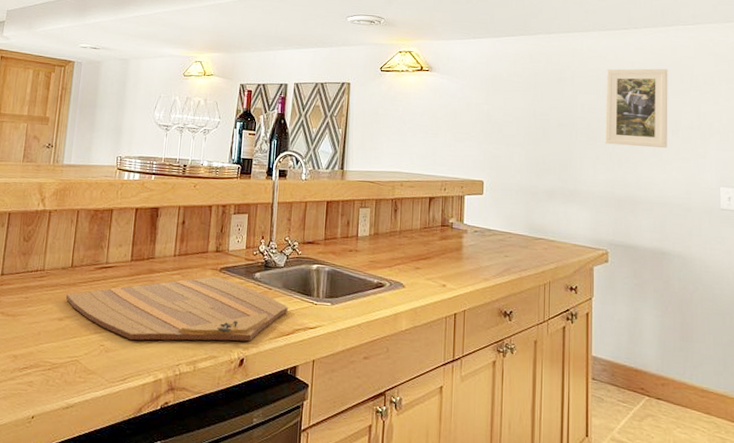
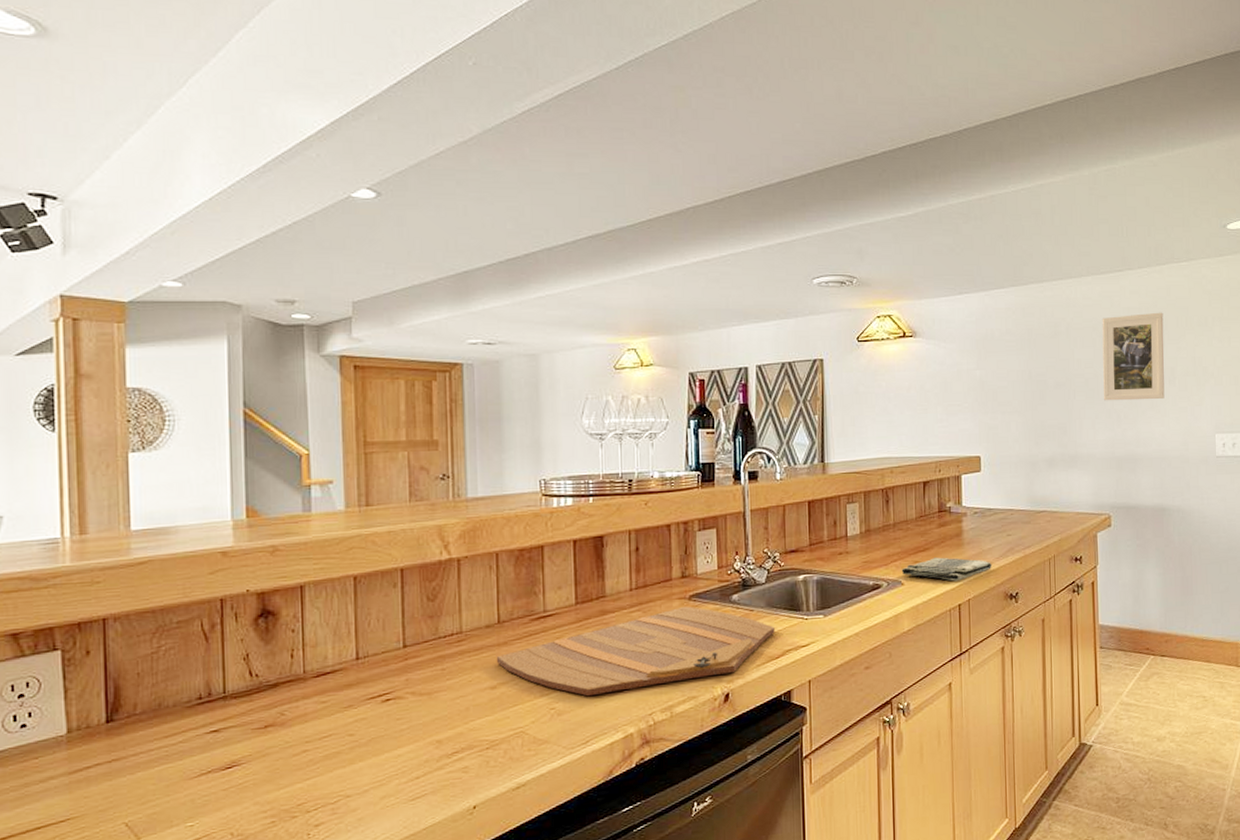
dish towel: none [403,267,489,292] -> present [901,557,993,581]

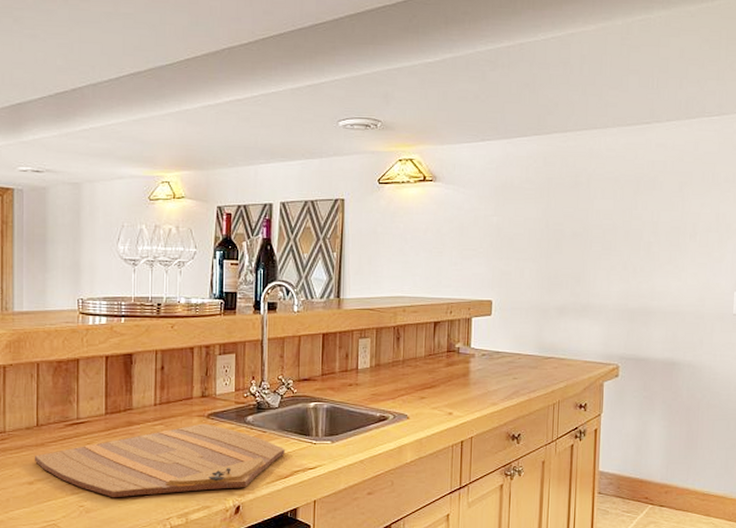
dish towel: present [901,557,993,581] -> none [407,395,497,419]
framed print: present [1102,312,1165,401] -> none [620,166,689,254]

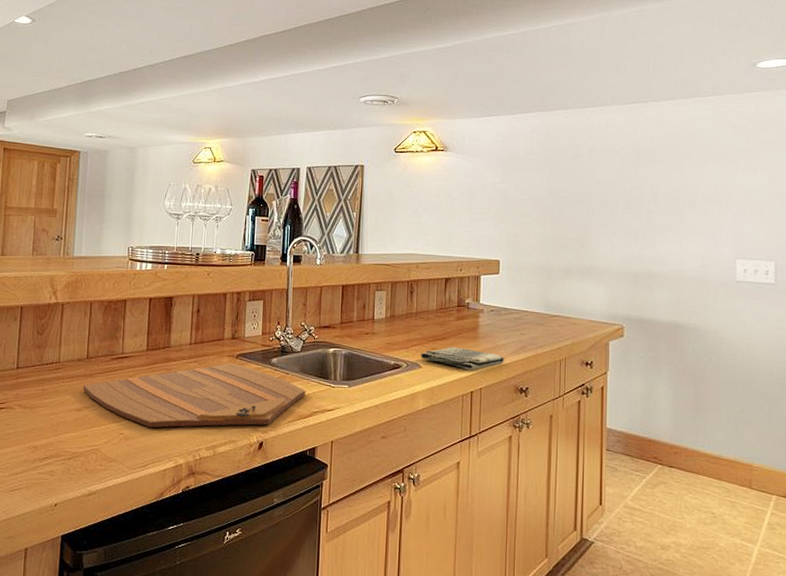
dish towel: none [407,395,497,419] -> present [420,346,505,370]

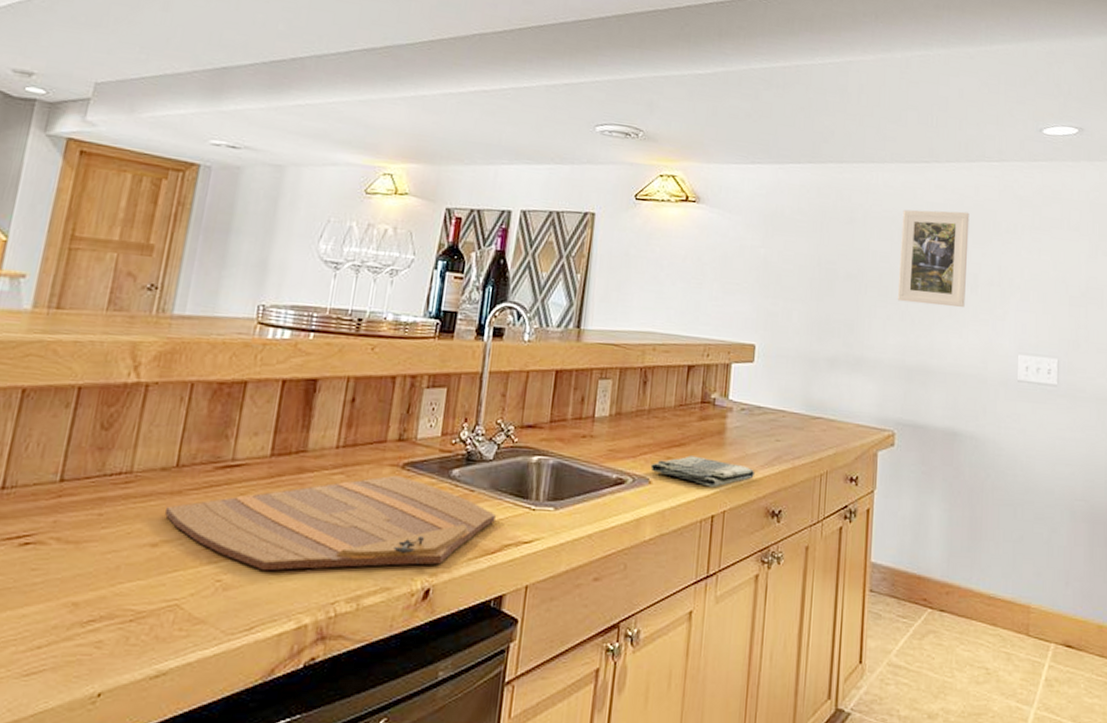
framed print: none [621,141,687,222] -> present [897,209,970,307]

